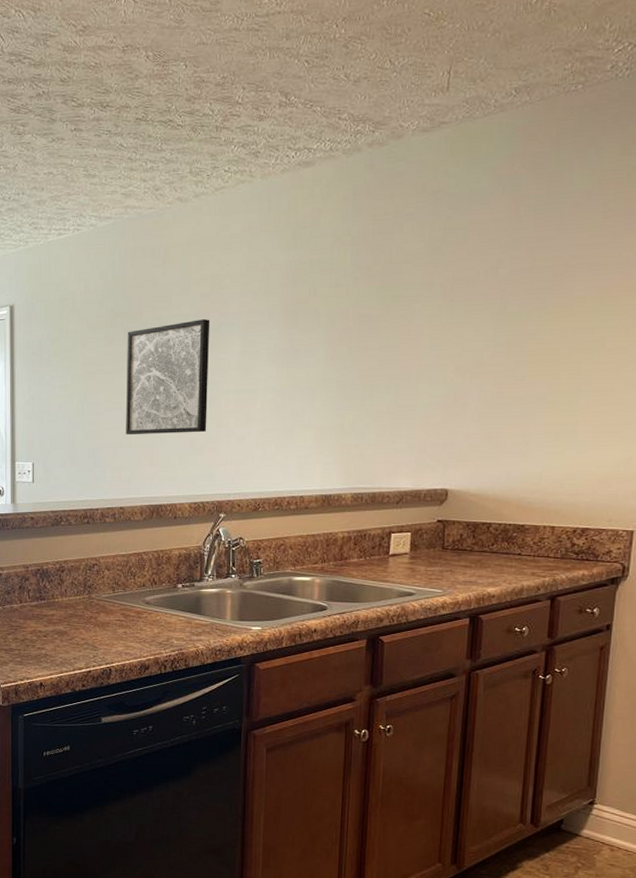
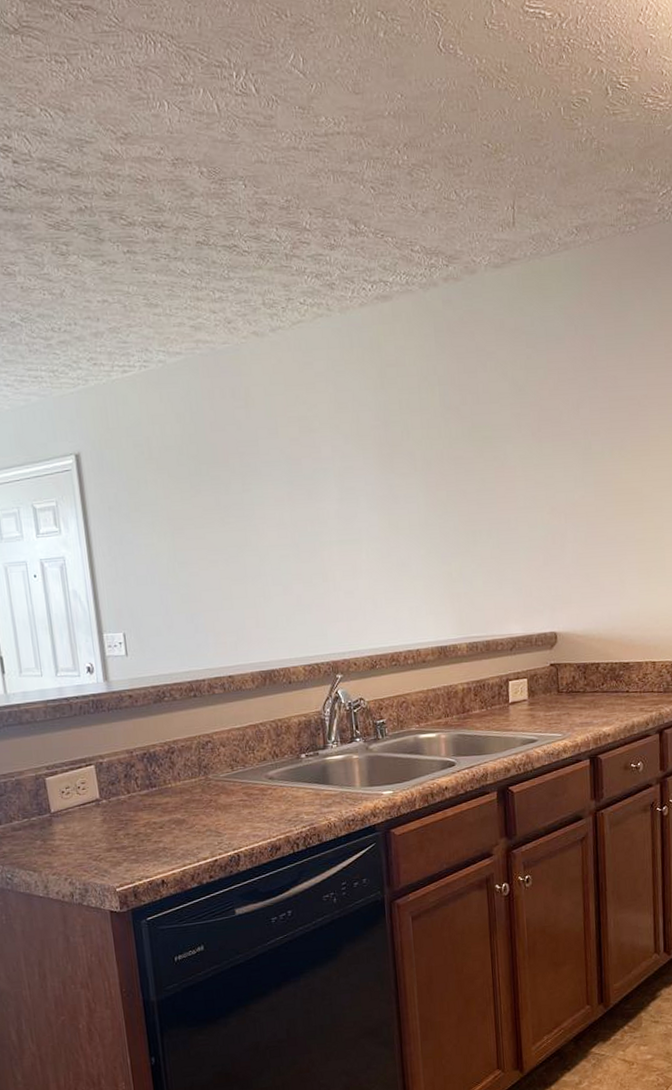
wall art: present [126,319,210,434] -> none [214,465,313,595]

